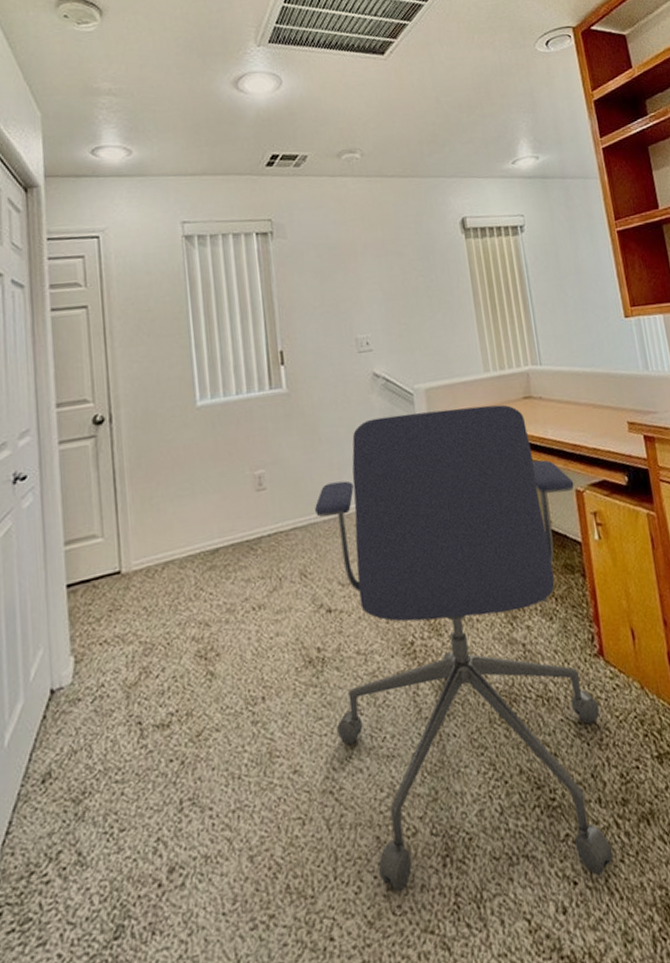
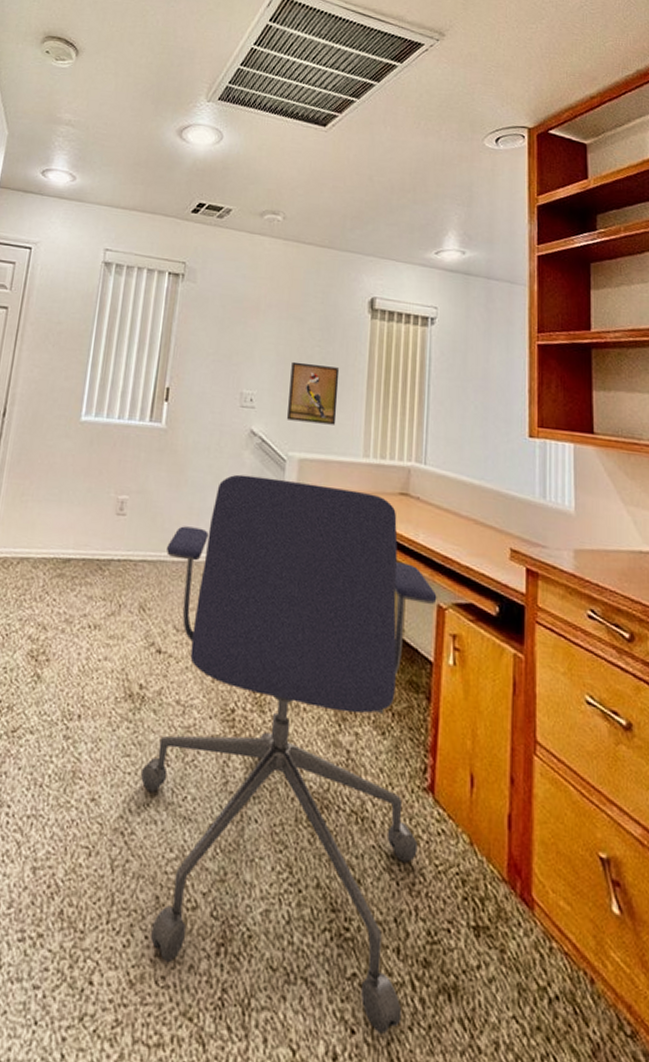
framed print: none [399,292,453,355] -> present [287,361,340,425]

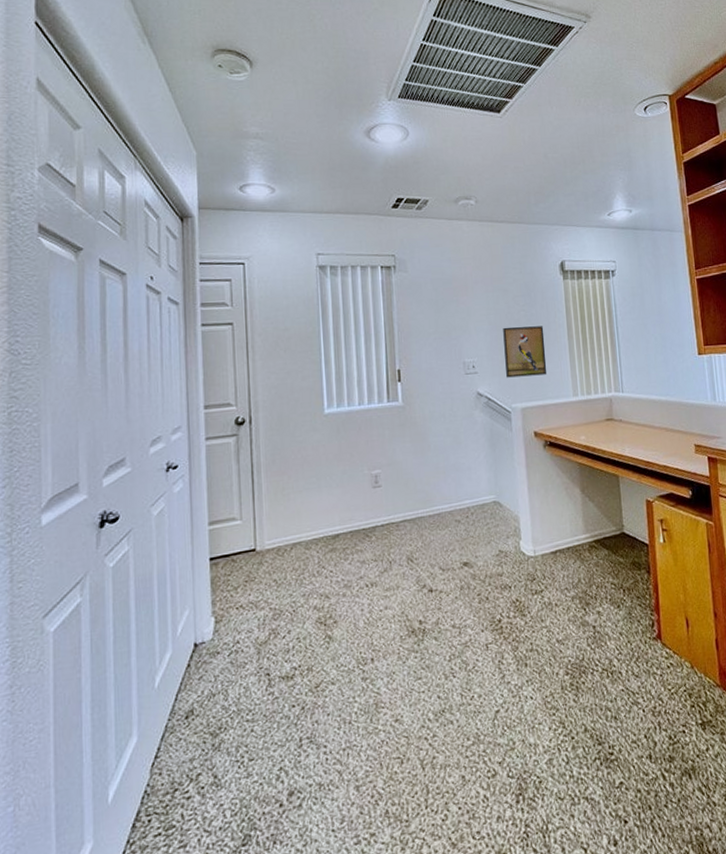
office chair: present [141,474,437,1034] -> none [422,424,659,820]

